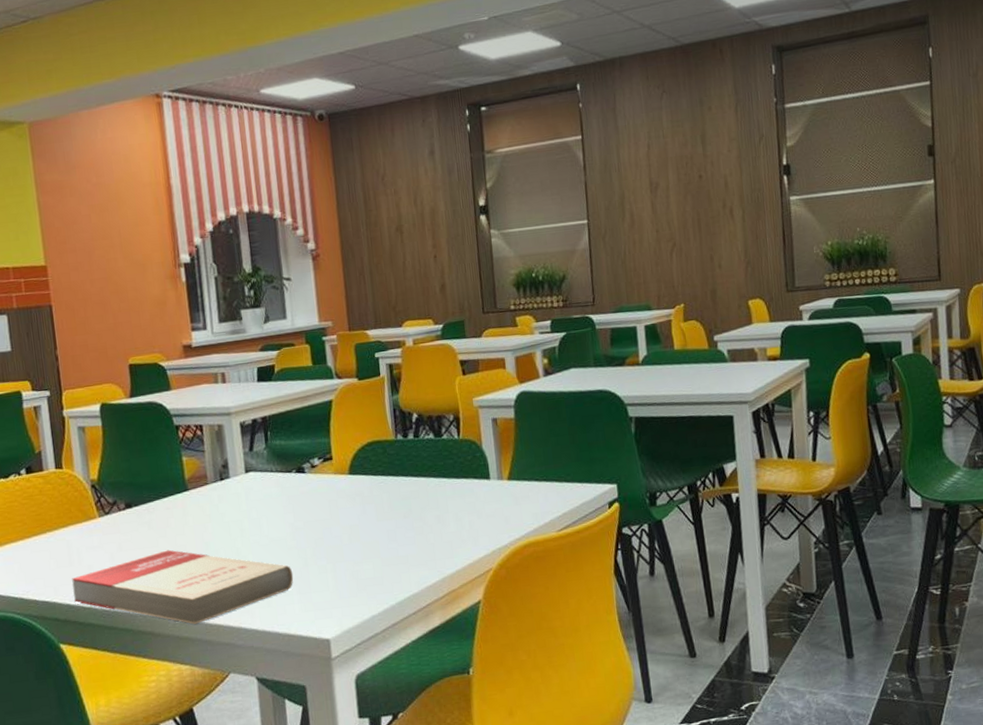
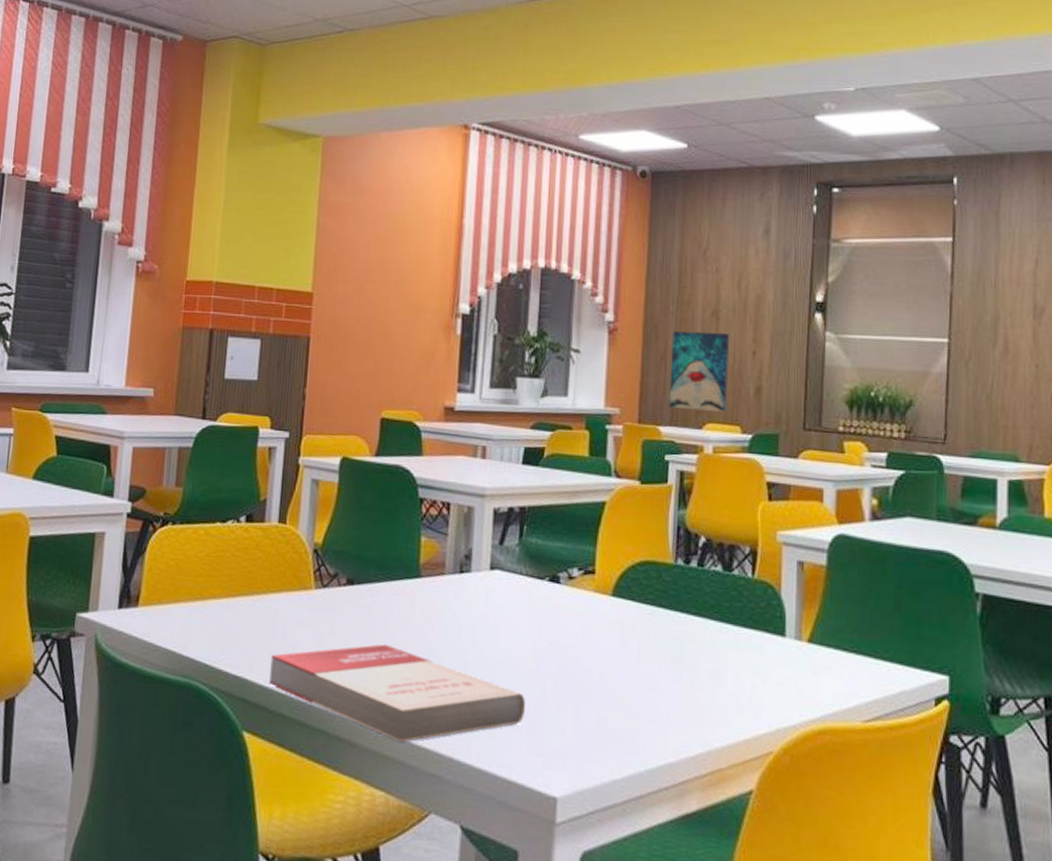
wall art: none [366,244,419,314] -> present [669,331,729,412]

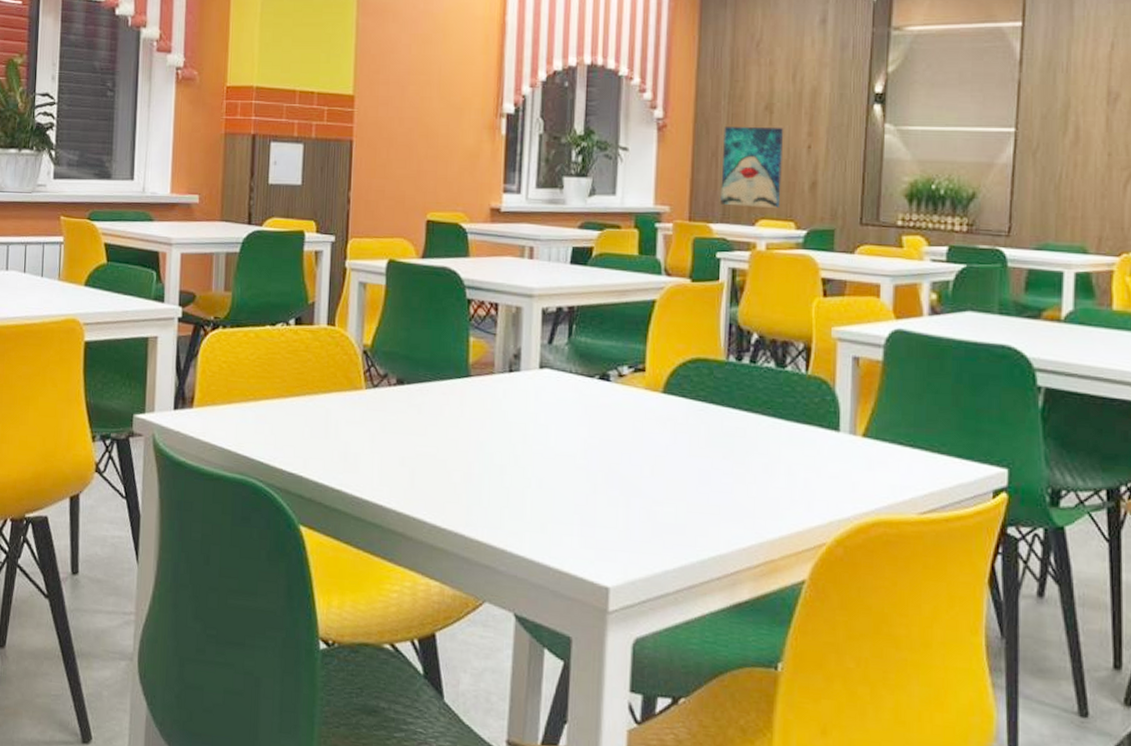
book: present [269,643,526,743] -> none [324,441,577,536]

